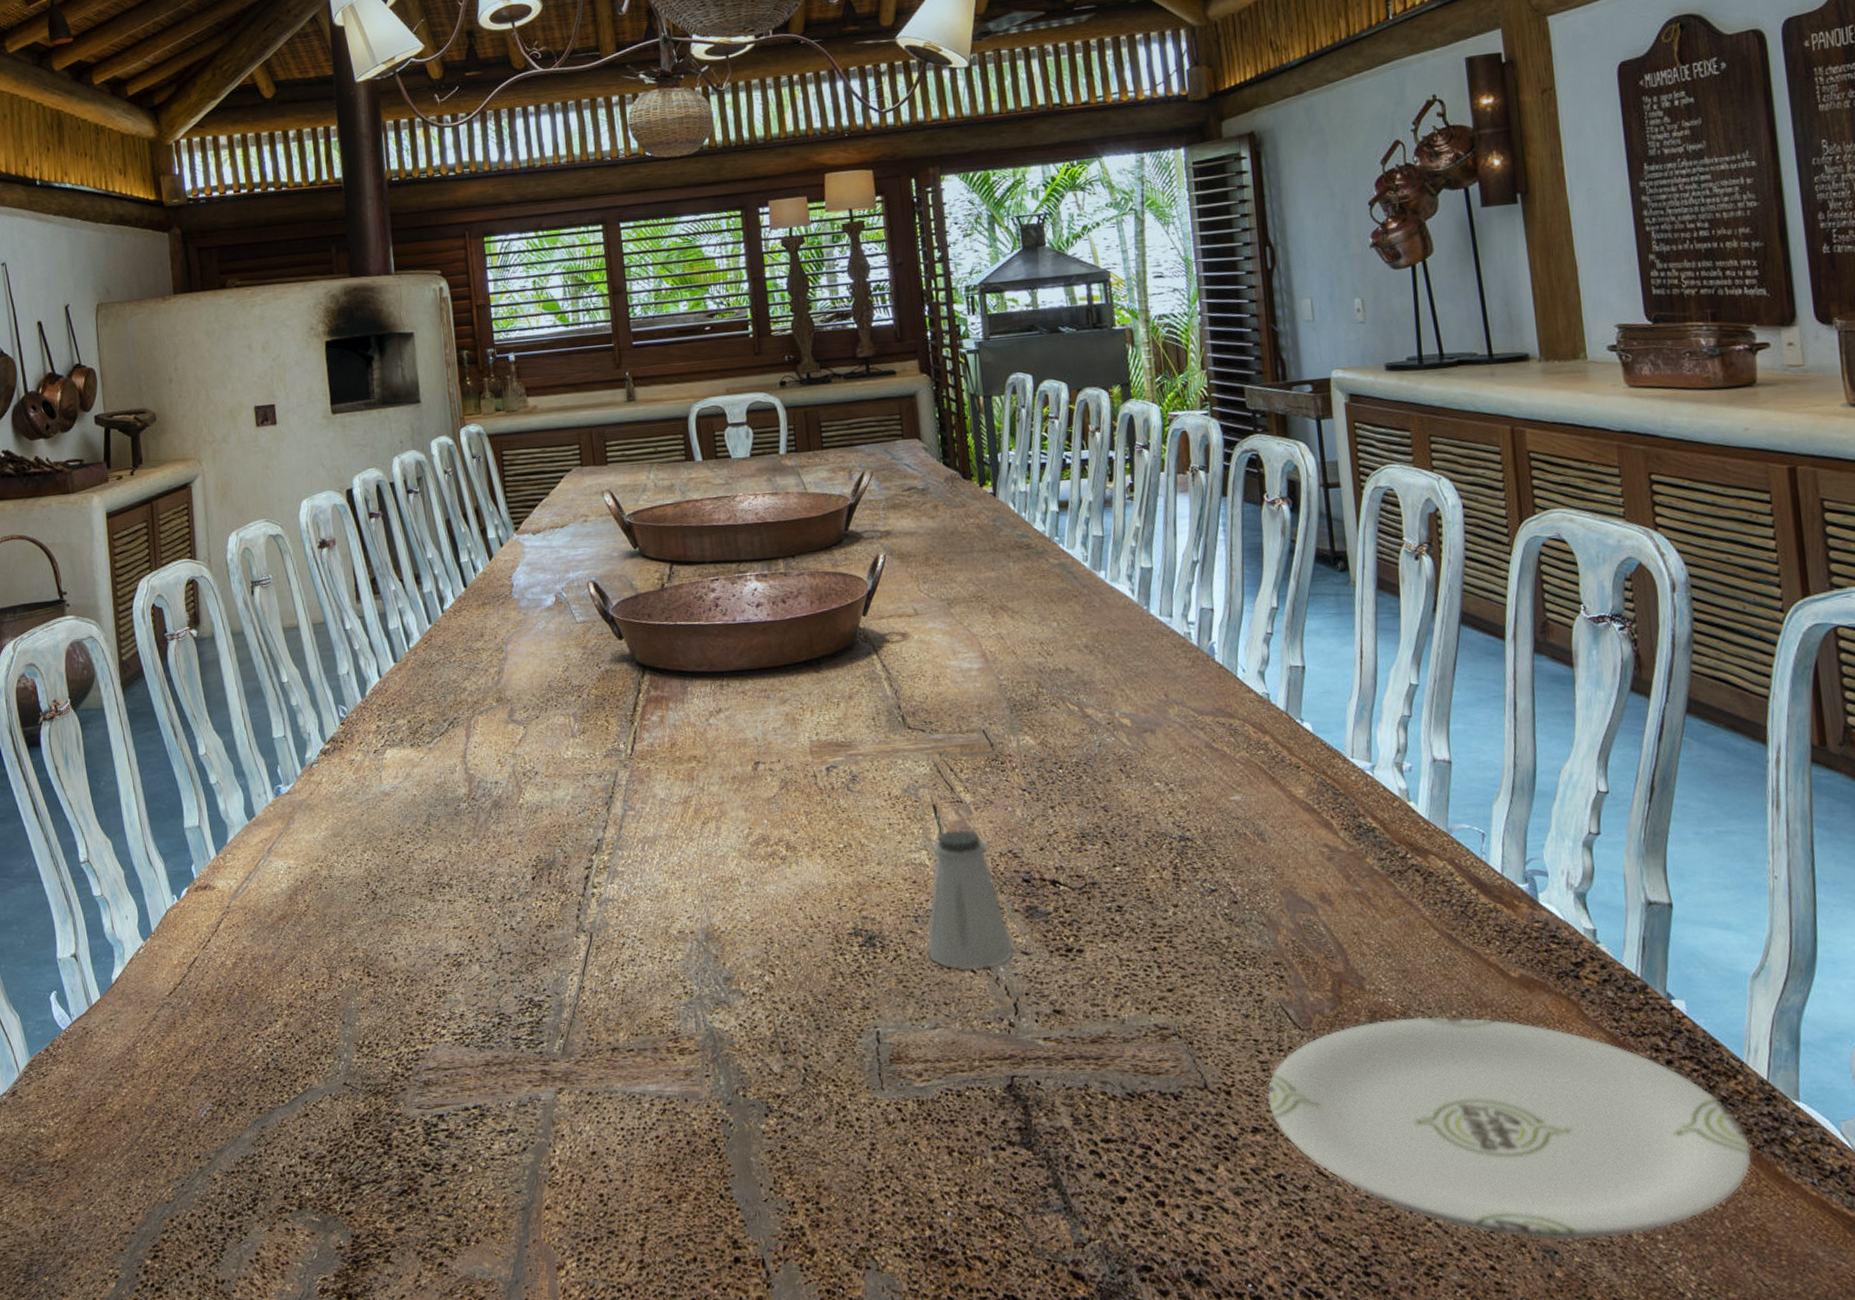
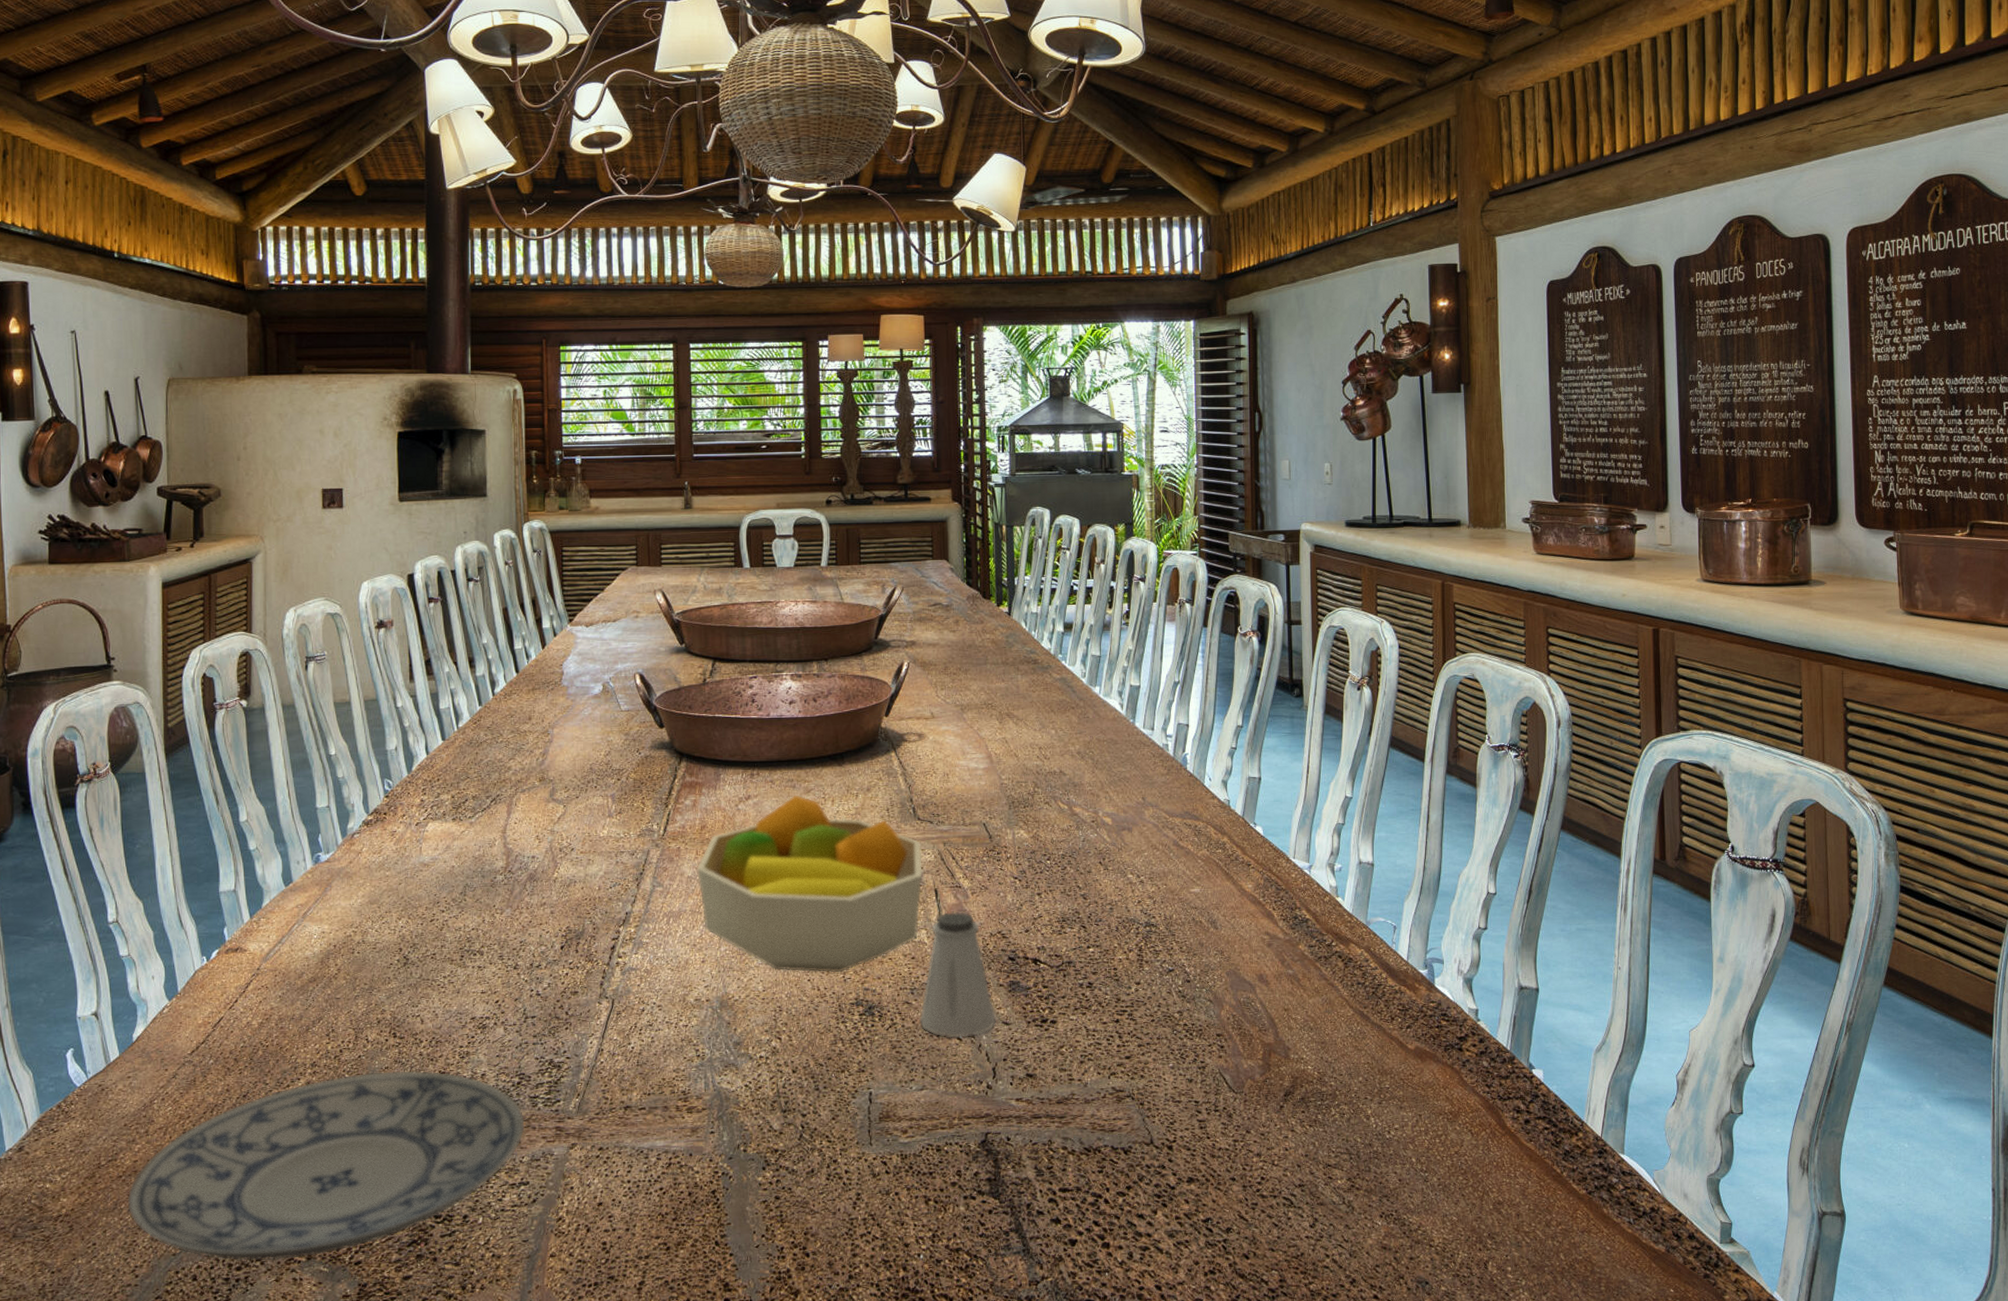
plate: none [118,1011,509,1209] -> present [127,1070,525,1261]
fruit bowl: none [668,706,919,901] -> present [696,794,923,973]
plate: present [1266,1017,1752,1240] -> none [1202,1082,1584,1272]

